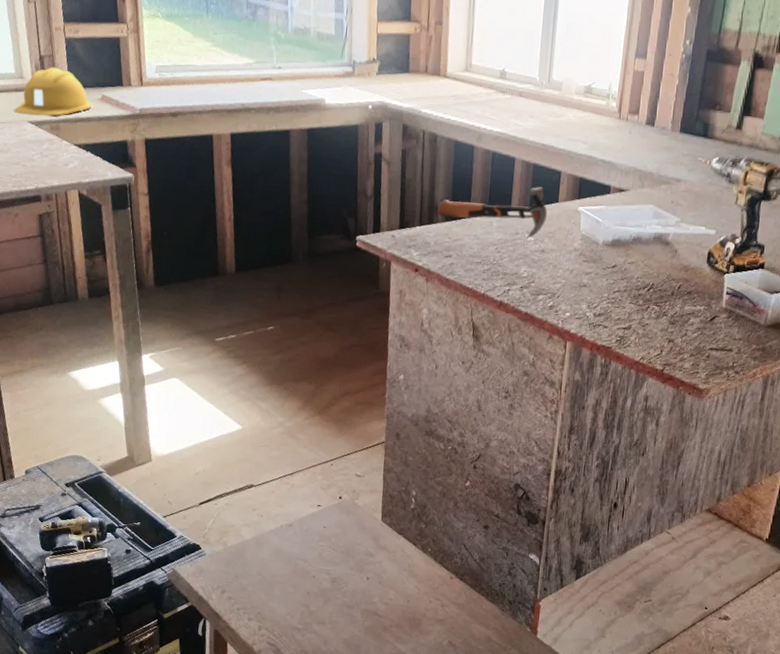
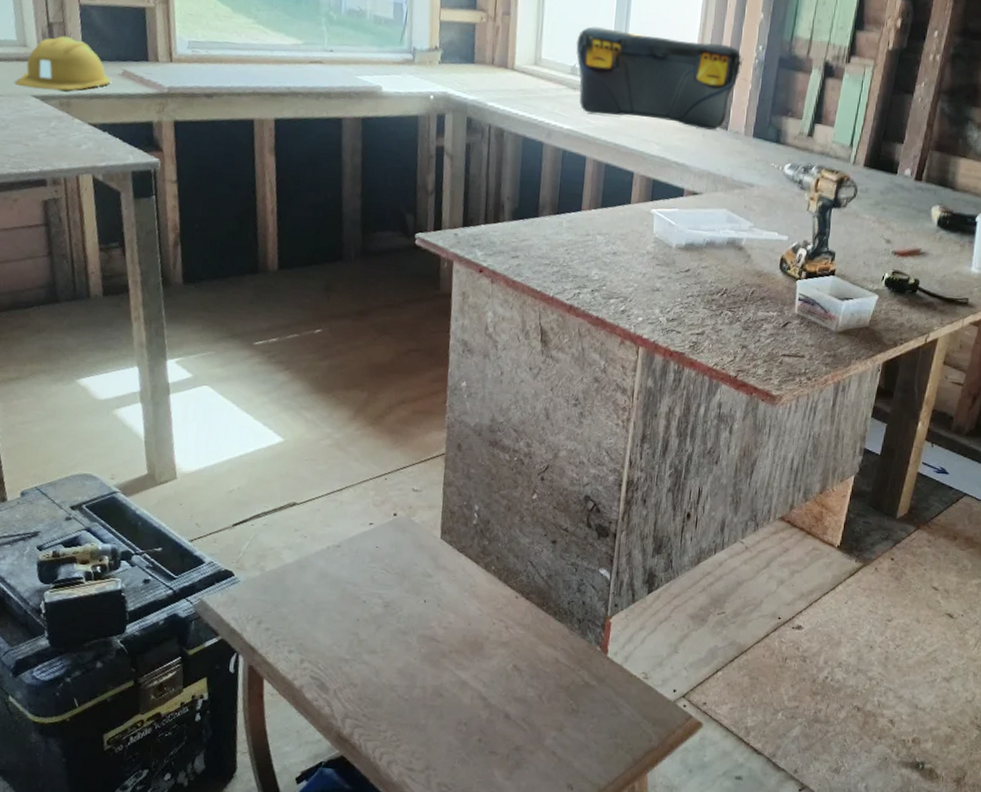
claw hammer: present [438,187,548,239] -> none [504,187,620,241]
toolbox: none [504,31,670,127] -> present [575,27,743,130]

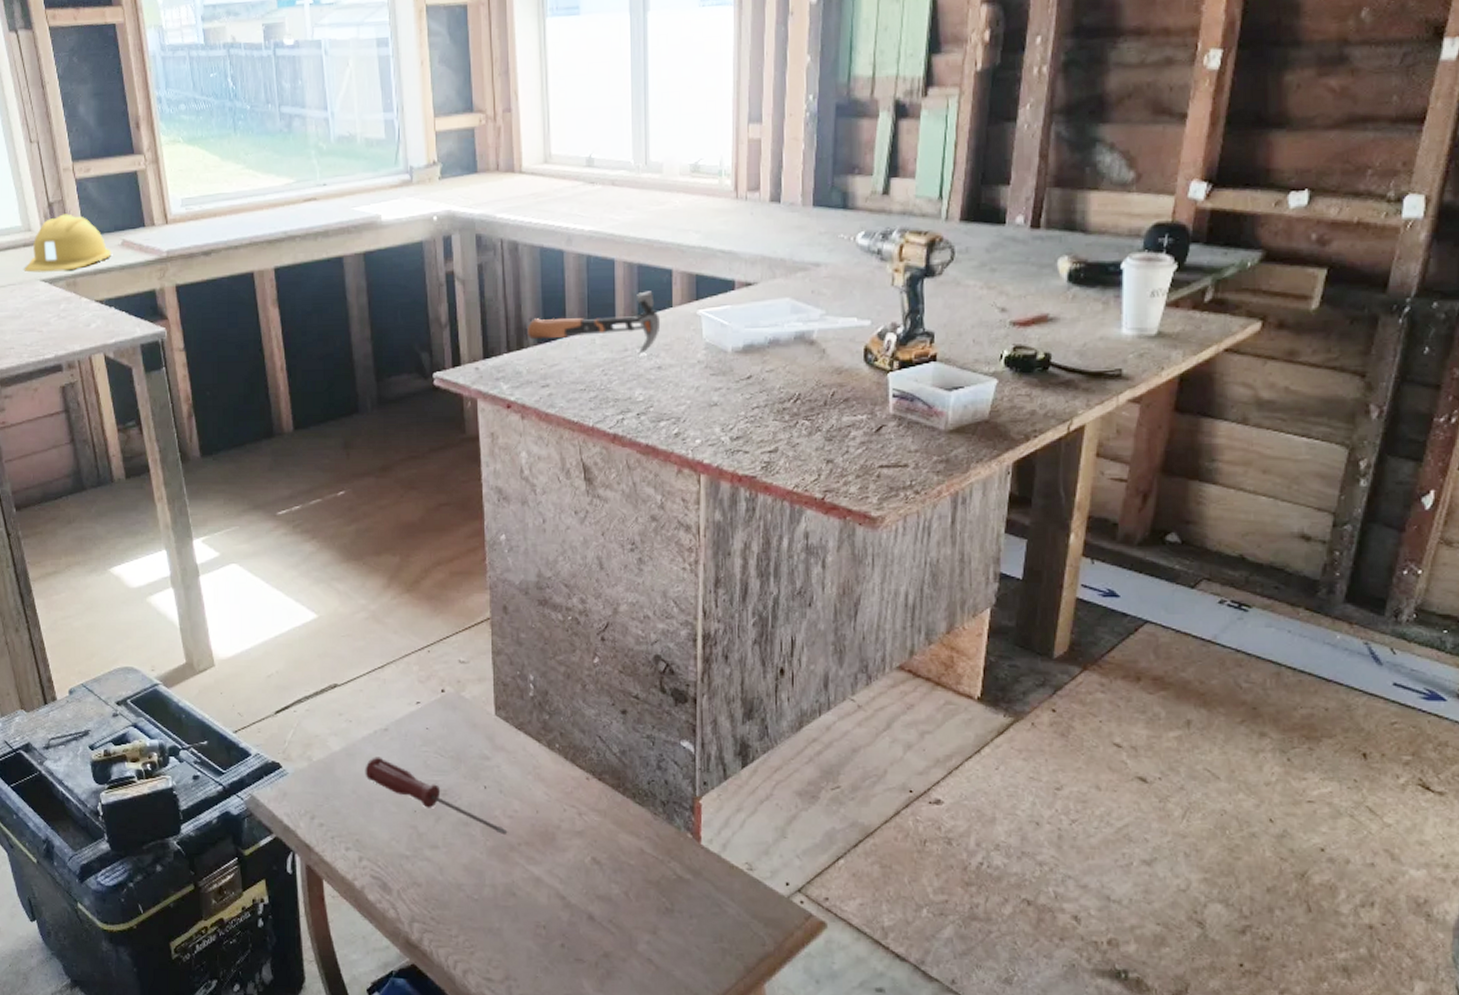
screwdriver: none [314,570,441,644] -> present [365,757,508,836]
claw hammer: none [504,187,620,241] -> present [527,291,661,355]
toolbox: present [575,27,743,130] -> none [589,100,790,208]

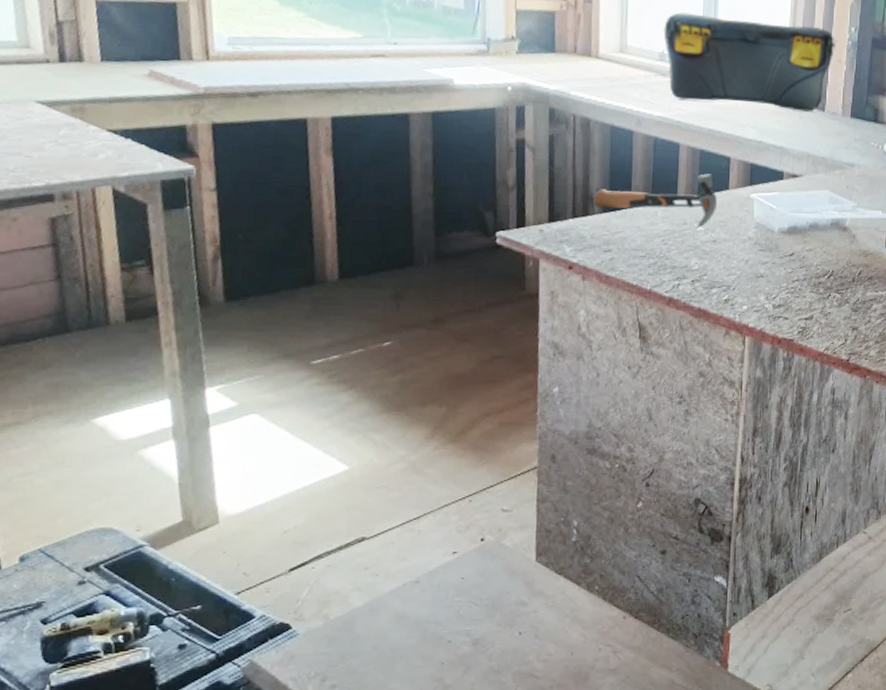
hard hat: present [24,213,112,273] -> none [14,35,135,95]
screwdriver: present [365,757,508,836] -> none [389,610,541,680]
toolbox: none [589,100,790,208] -> present [663,12,836,112]

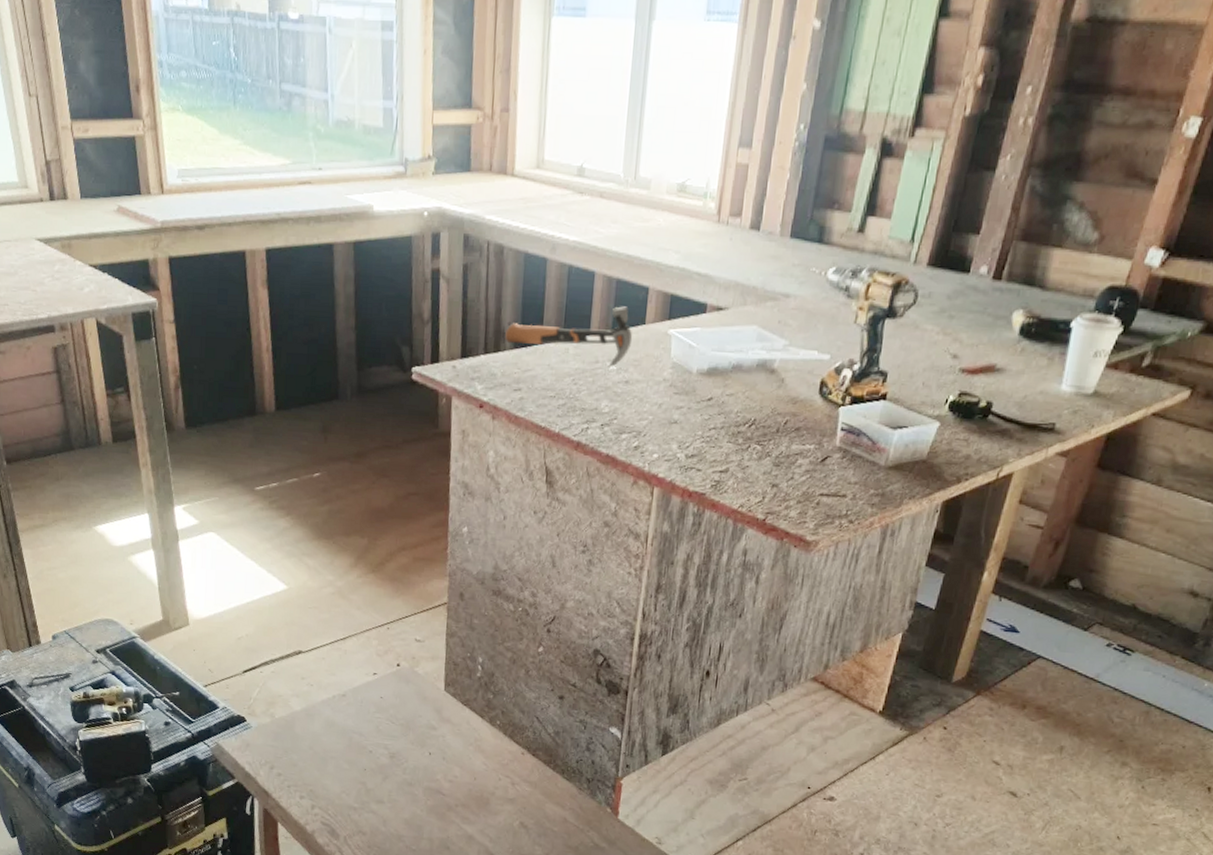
toolbox: present [663,12,836,112] -> none [583,117,780,232]

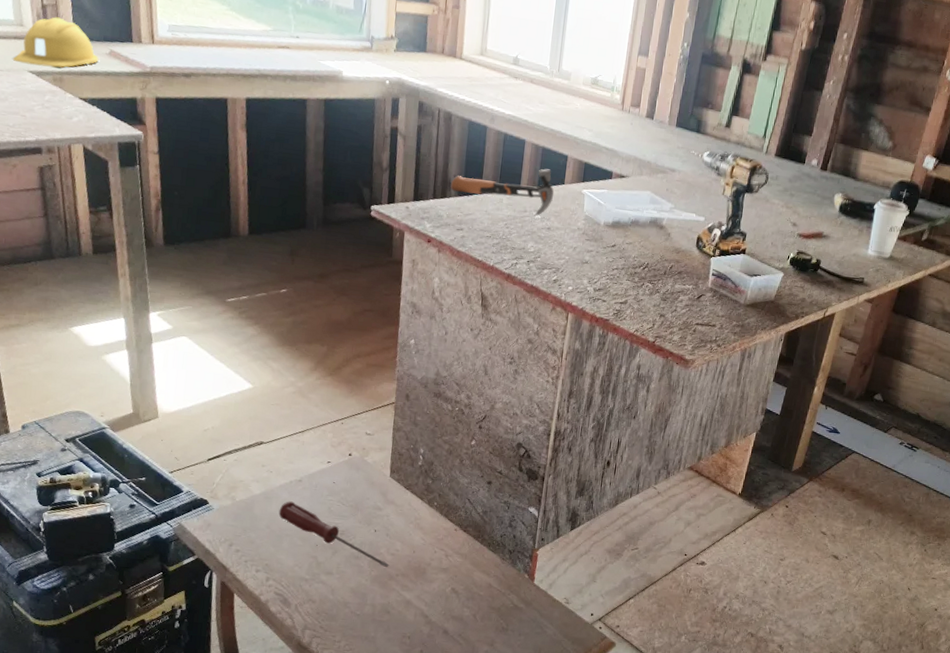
hard hat: none [19,173,107,232] -> present [12,17,99,68]
screwdriver: none [322,718,447,797] -> present [278,501,389,568]

